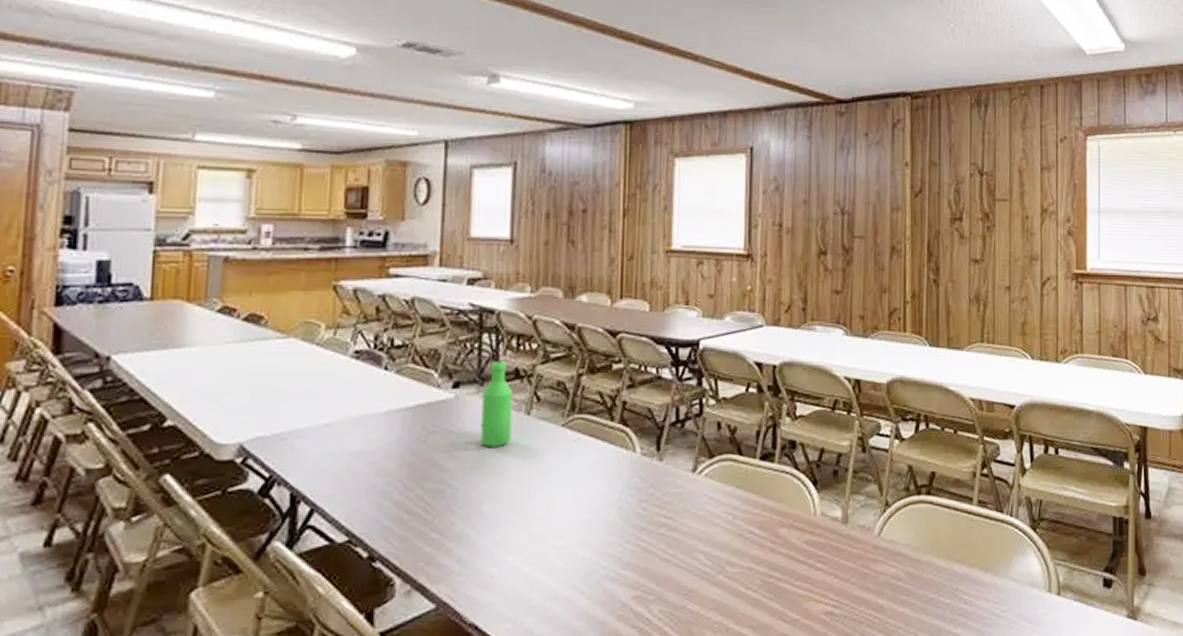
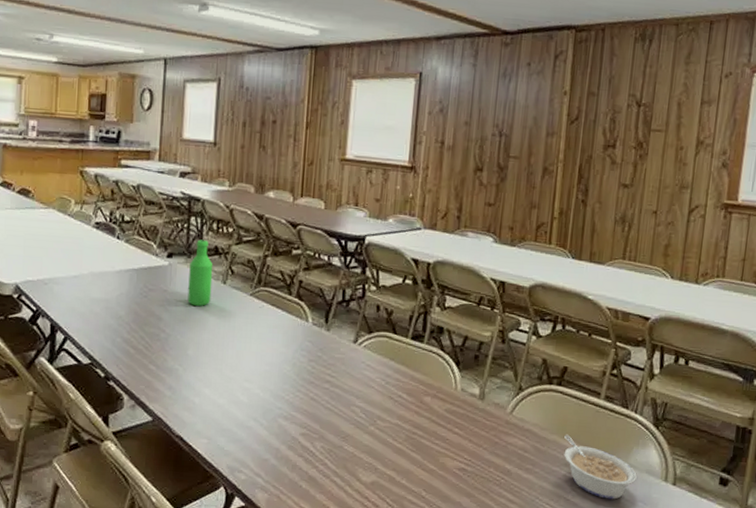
legume: none [939,552,1019,624] -> present [563,434,637,500]

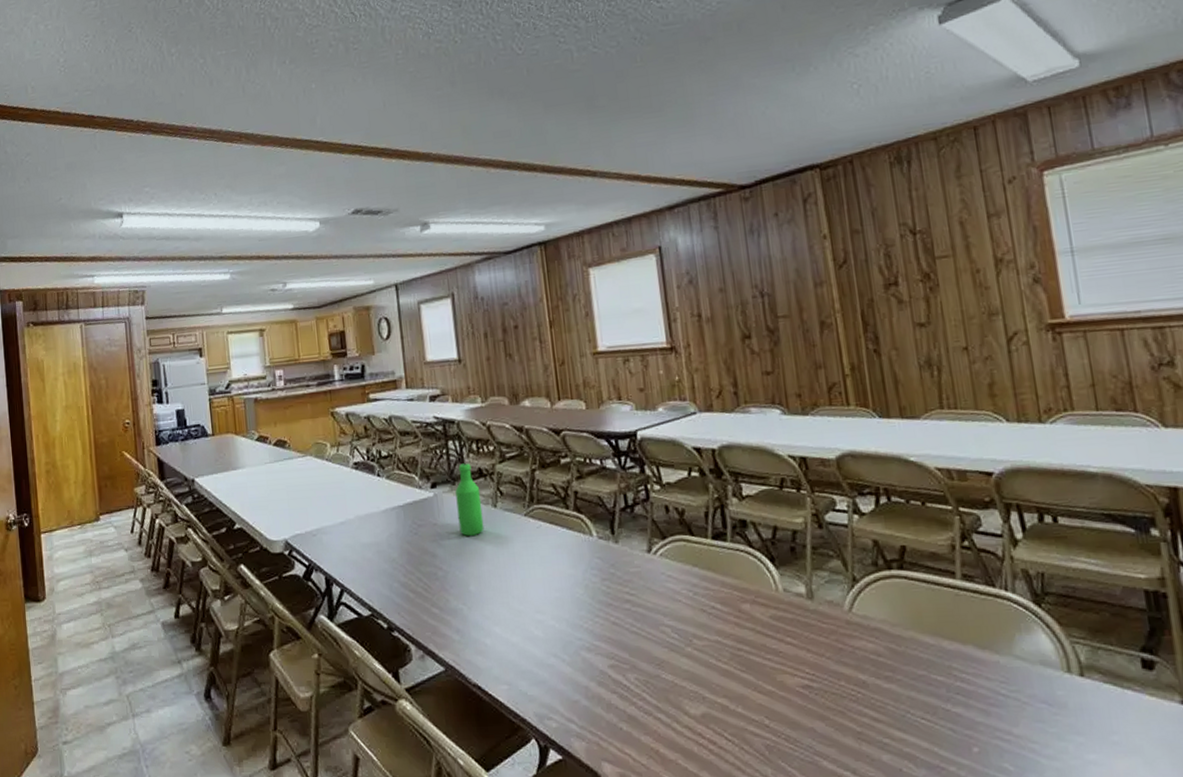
legume: present [563,434,637,500] -> none [923,628,1030,704]

